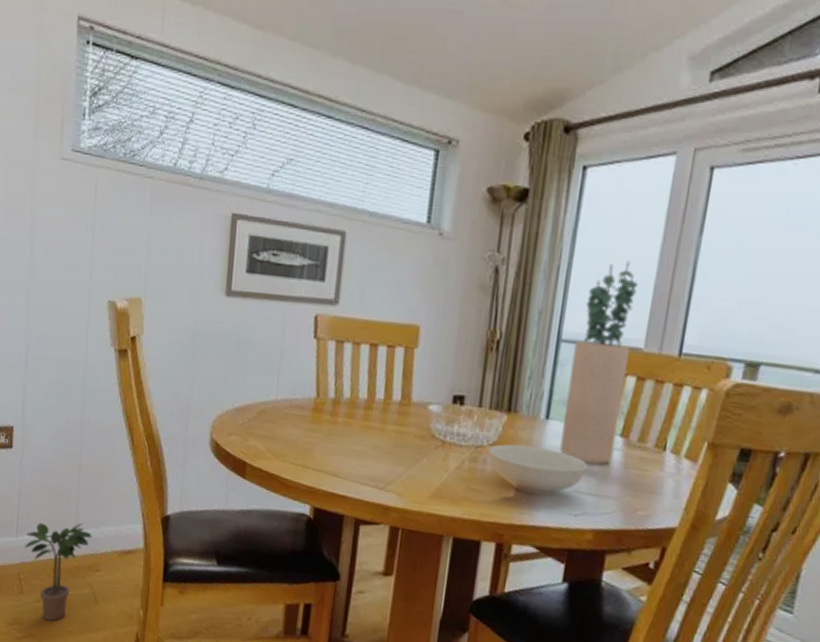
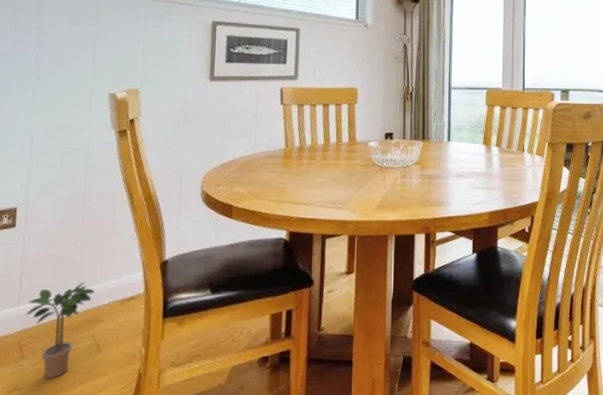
bowl: present [489,444,589,496] -> none [413,162,479,194]
vase: present [559,261,638,465] -> none [458,35,494,167]

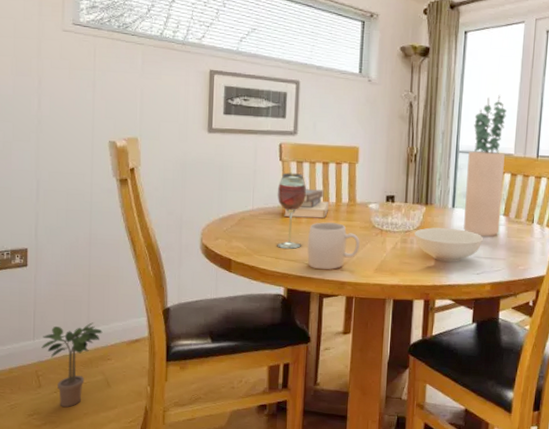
wineglass: none [278,116,308,191] -> present [277,173,307,249]
books: none [285,131,330,159] -> present [284,189,330,219]
mug: none [308,162,361,210] -> present [307,222,360,270]
bowl: none [413,162,479,194] -> present [414,227,484,262]
vase: none [458,35,494,167] -> present [463,95,507,237]

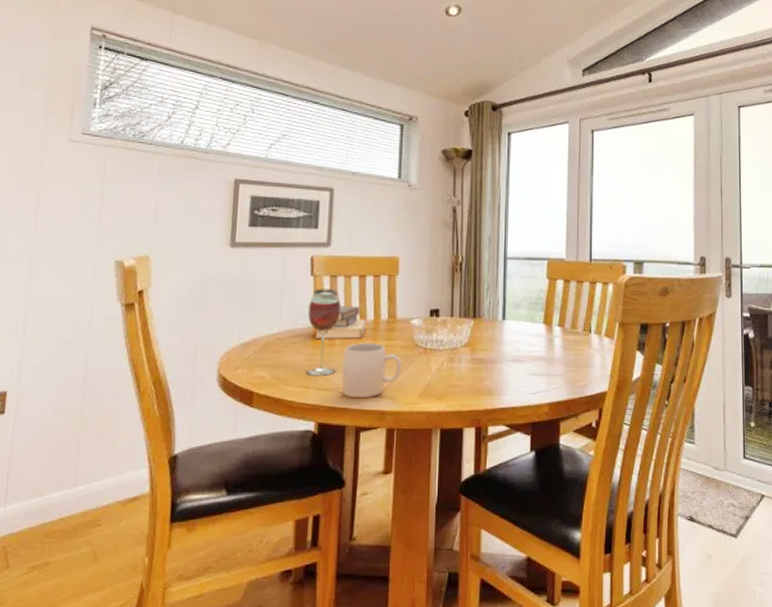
potted plant: present [41,322,103,408] -> none [14,479,93,593]
bowl: present [414,227,484,262] -> none [462,343,539,381]
vase: present [463,95,507,237] -> none [515,197,556,351]

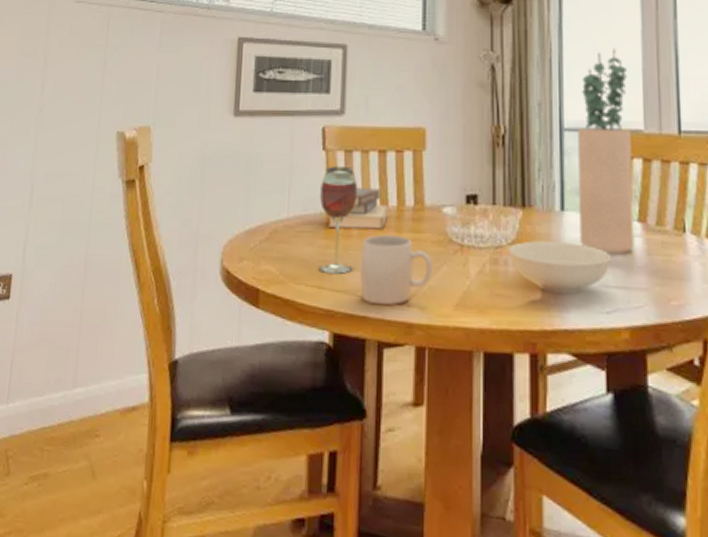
bowl: none [462,343,539,381] -> present [509,241,612,294]
vase: none [515,197,556,351] -> present [578,49,635,255]

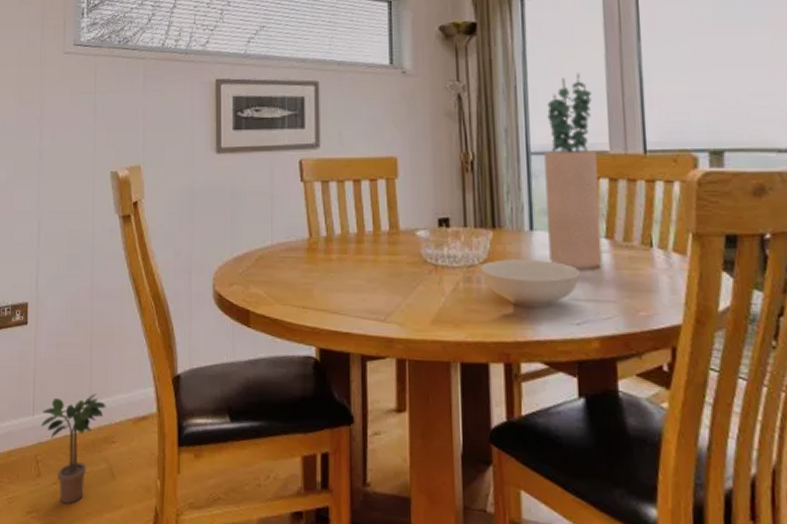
potted plant: none [15,379,92,509] -> present [41,393,106,504]
wineglass: present [319,166,359,274] -> none [300,196,336,295]
books: present [328,188,389,230] -> none [310,215,366,253]
mug: present [359,234,432,306] -> none [340,258,409,323]

